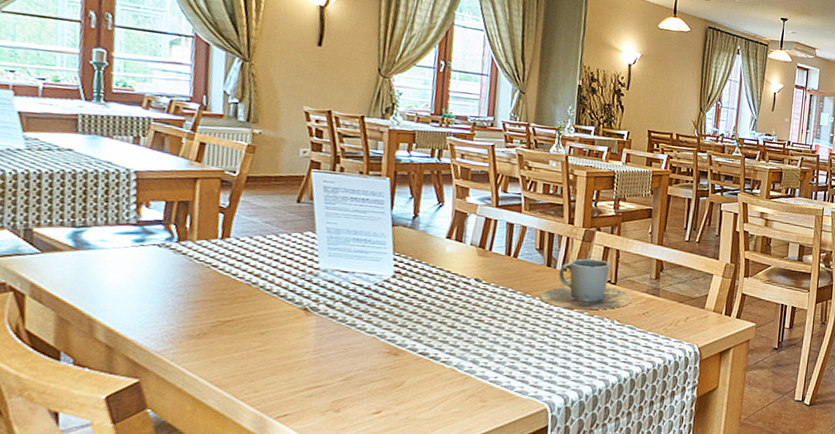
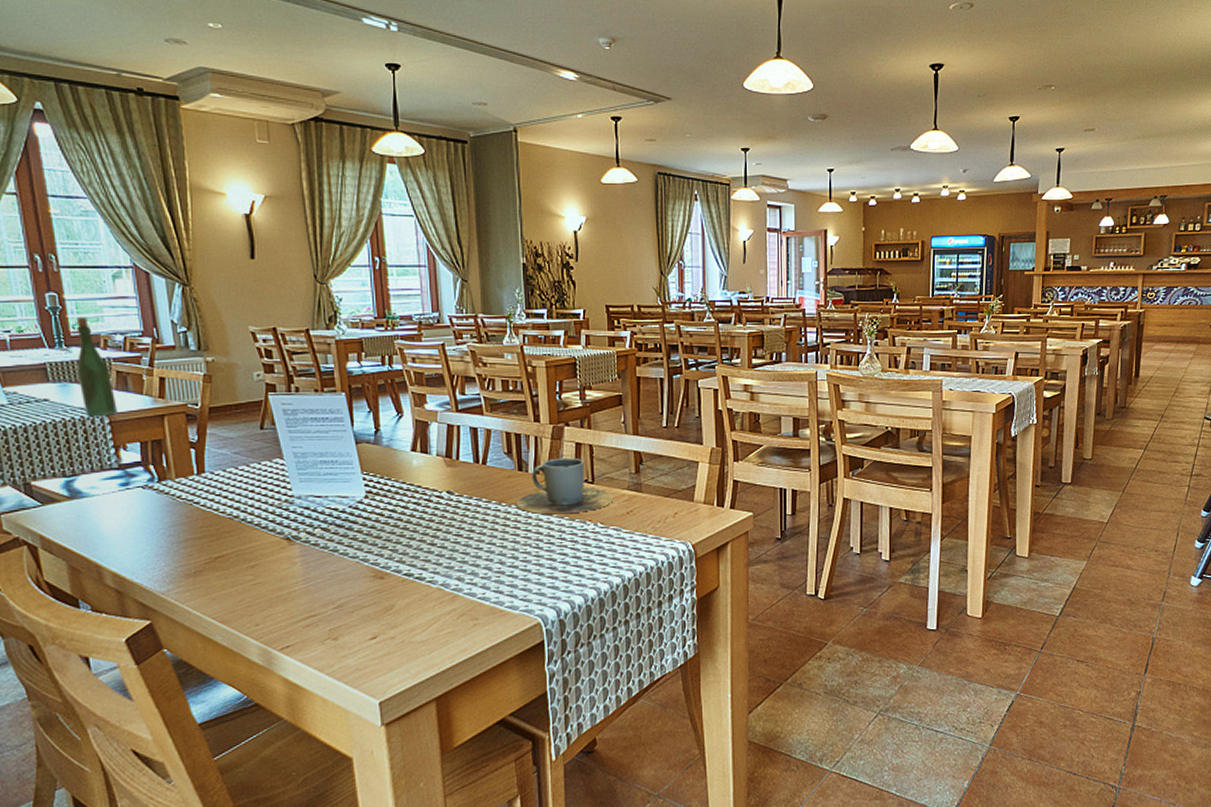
wine bottle: none [110,75,148,173] -> present [76,317,117,417]

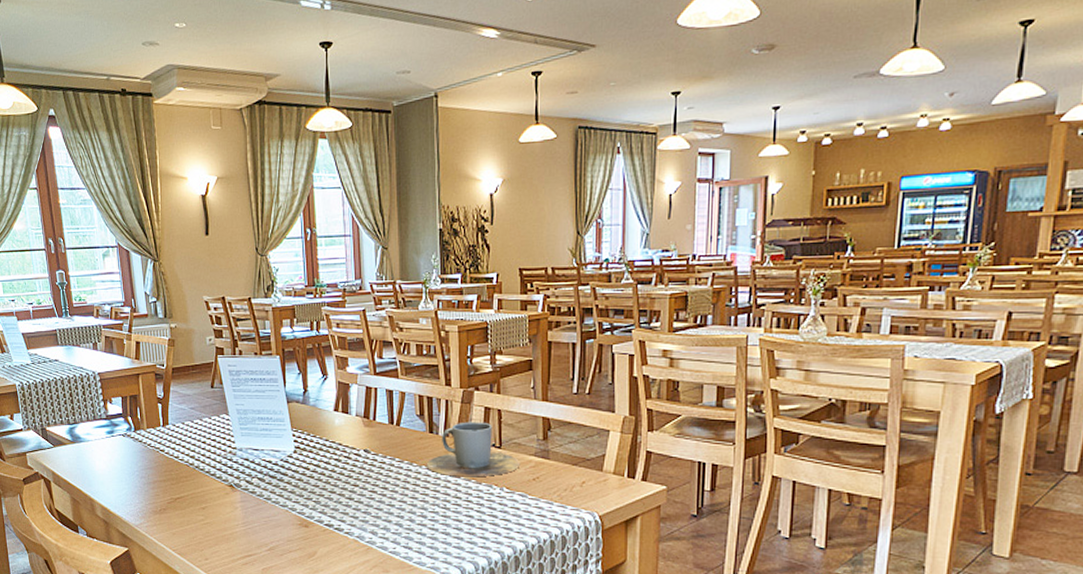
wine bottle: present [76,317,117,417] -> none [77,290,105,375]

